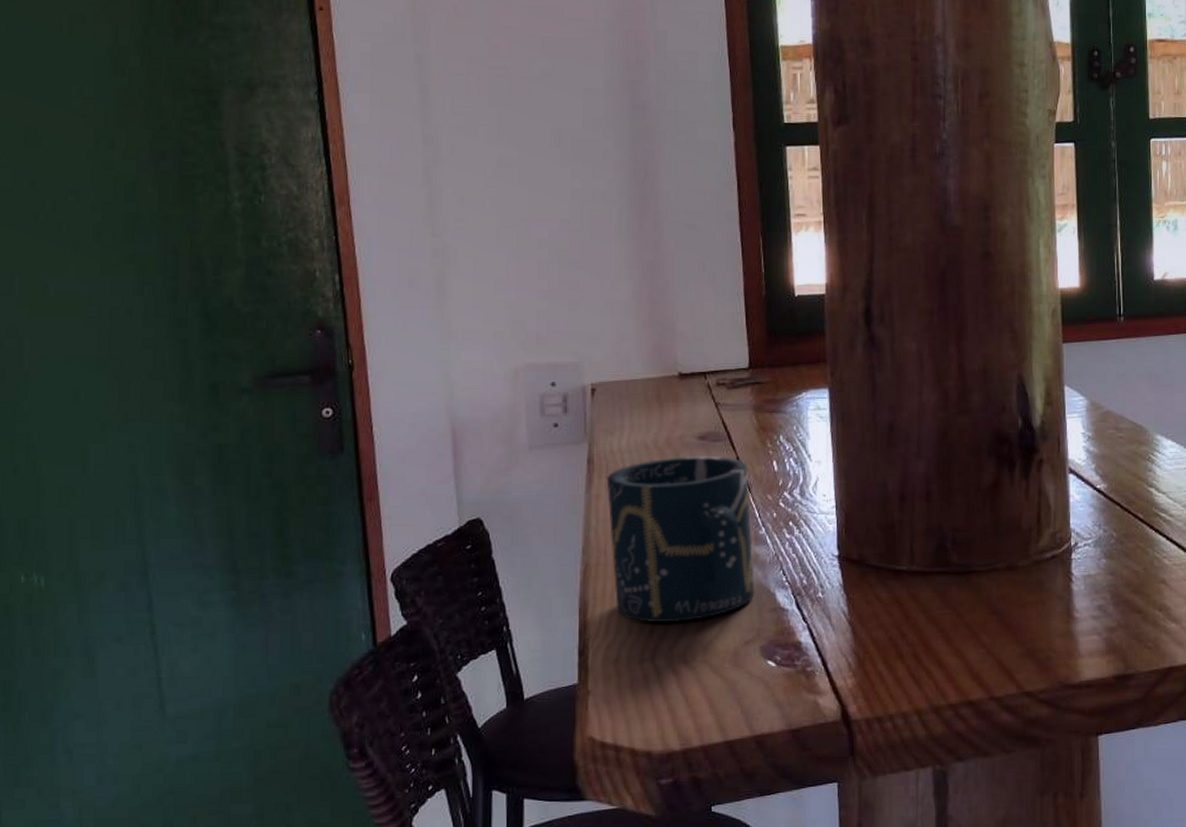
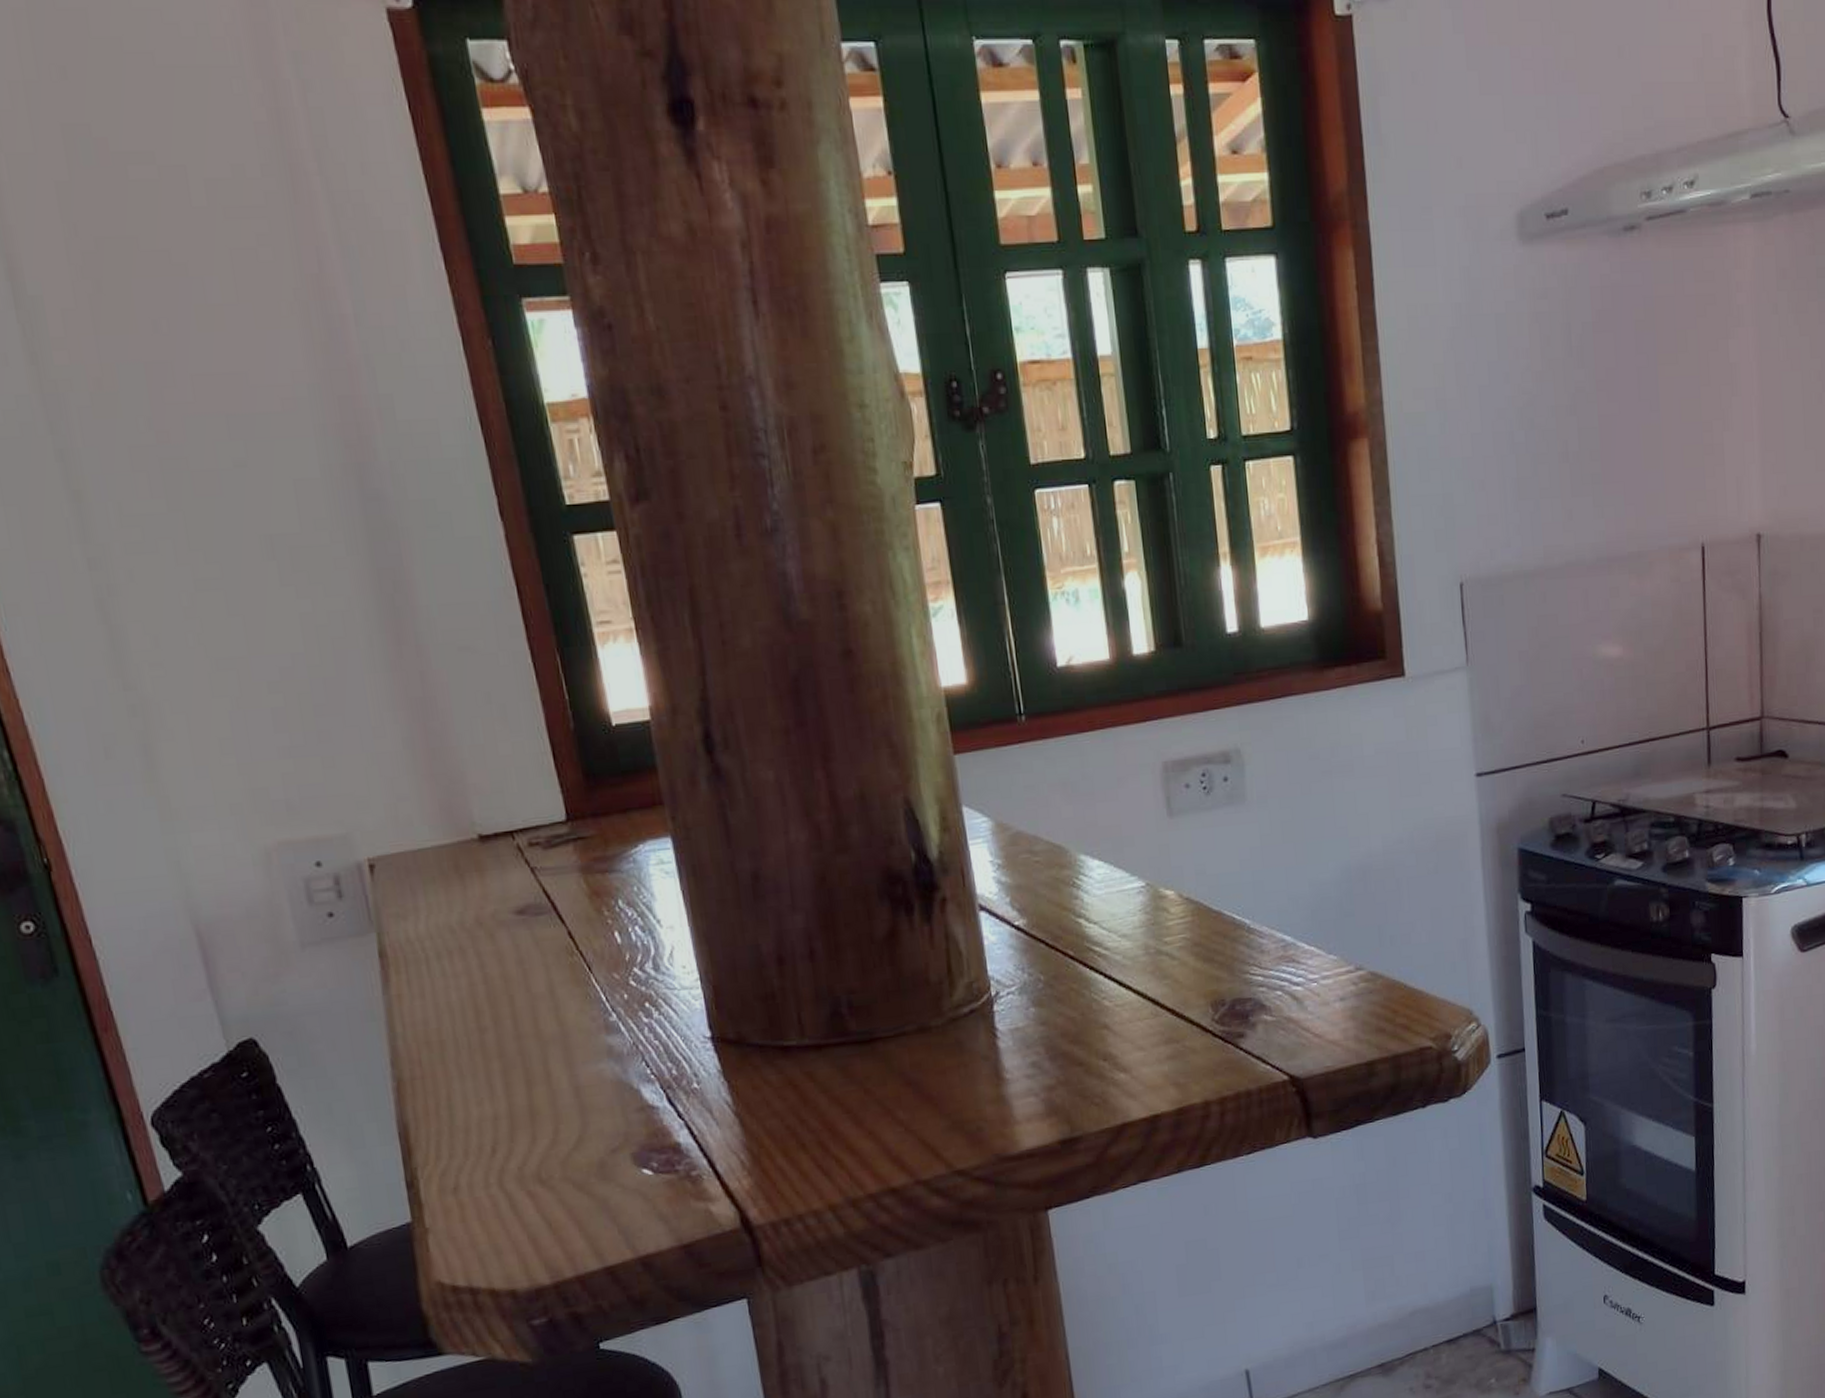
cup: present [606,456,755,623] -> none [406,932,615,1141]

